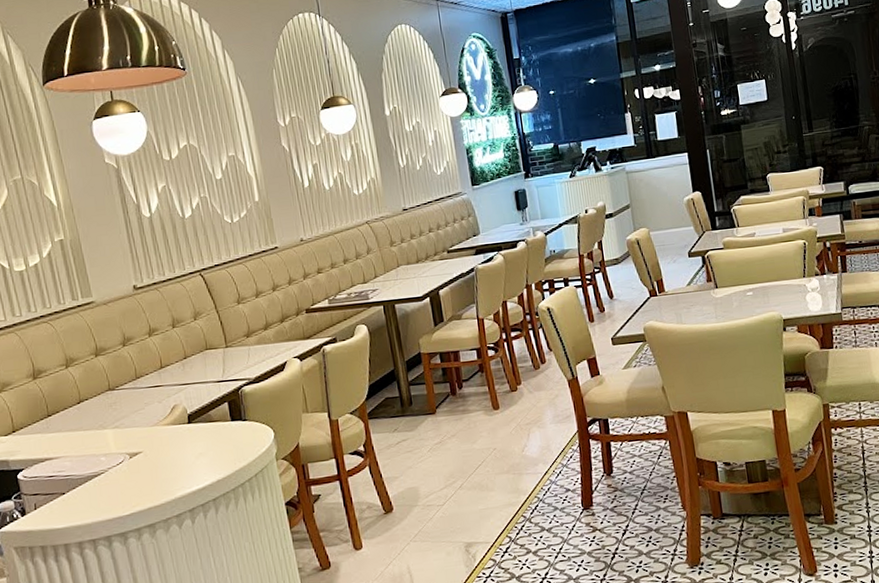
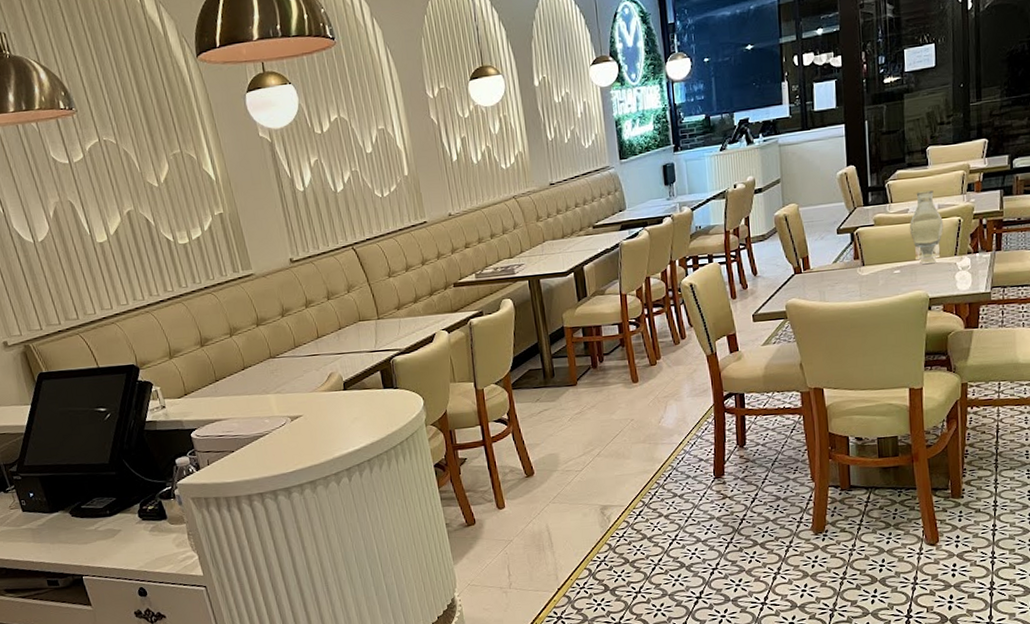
vase: none [757,215,790,287] -> present [909,190,943,265]

